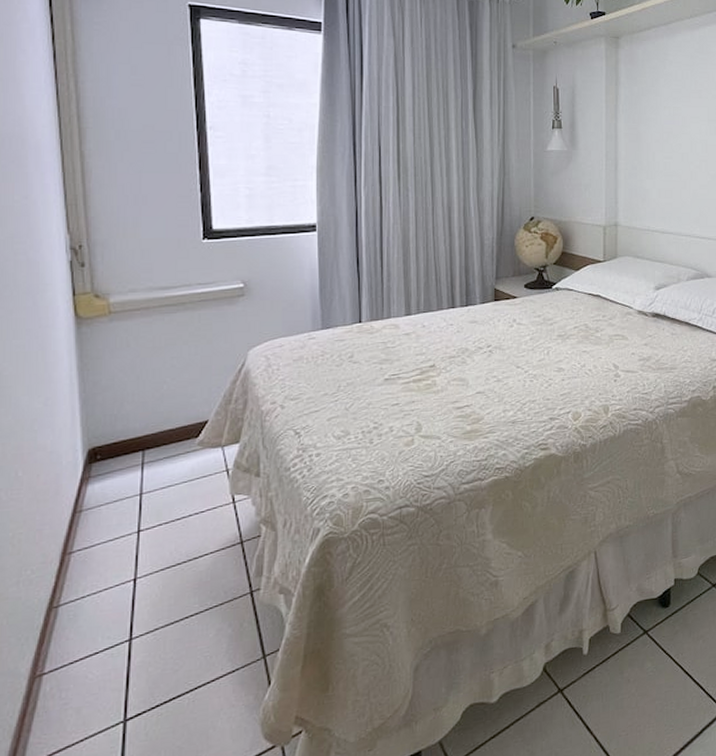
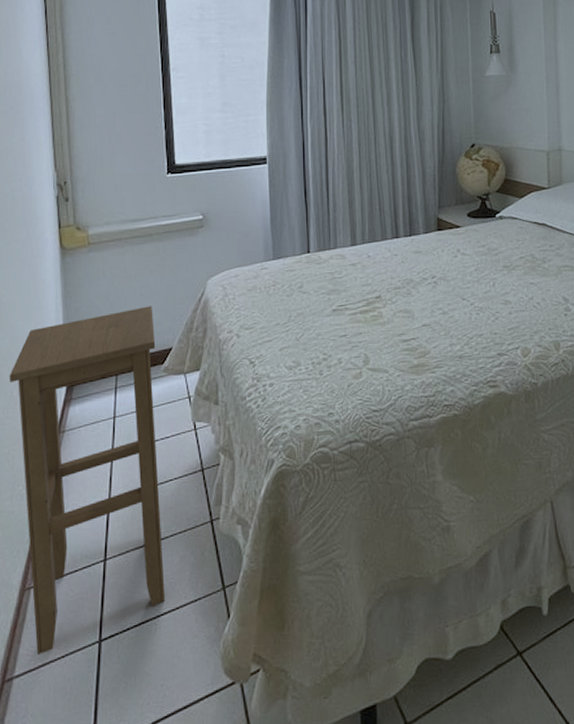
stool: none [12,378,199,742] -> present [9,306,165,655]

